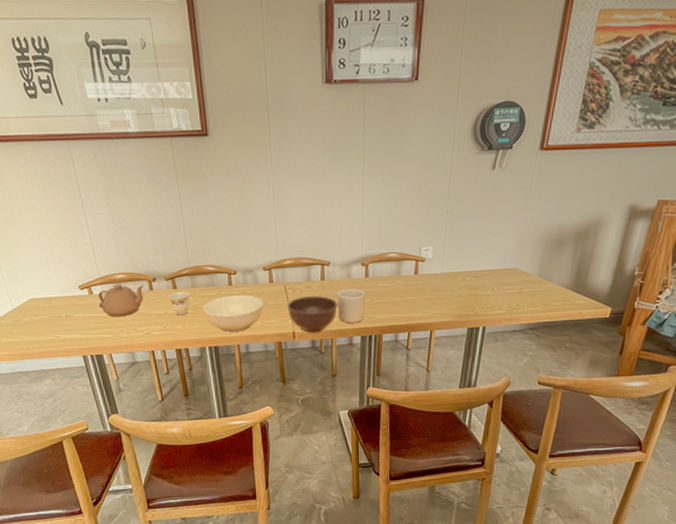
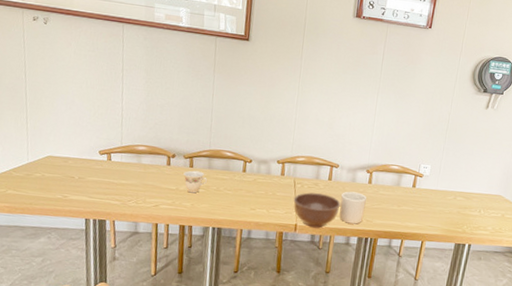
teapot: present [98,284,145,317] -> none [115,155,163,186]
bowl: present [203,294,264,332] -> none [214,181,273,217]

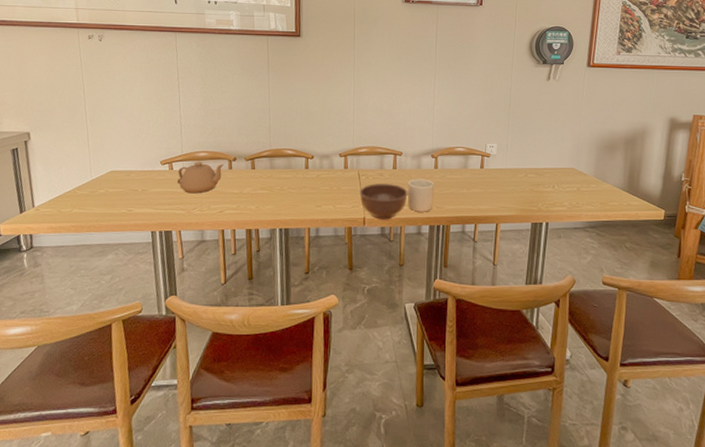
teapot: none [115,155,163,186] -> present [177,162,225,194]
teacup: present [183,170,208,194] -> none [246,172,271,195]

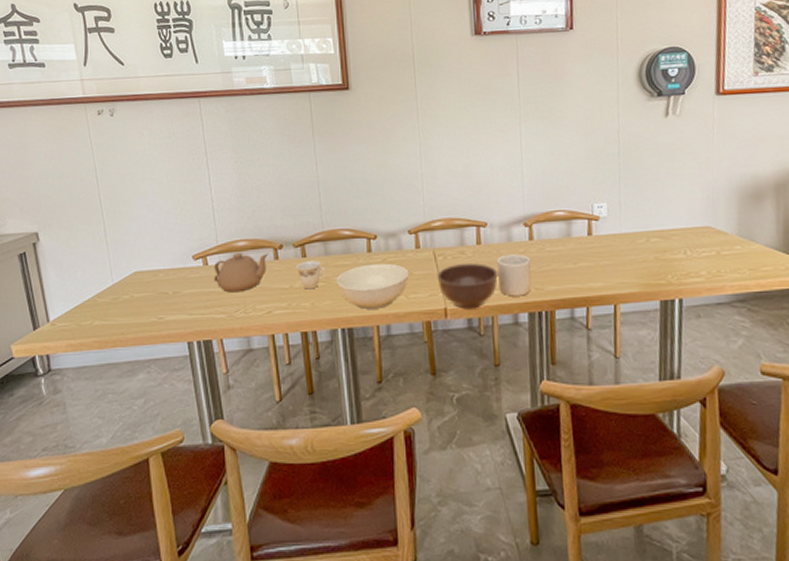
teacup: none [246,172,271,195] -> present [296,260,327,290]
bowl: none [278,178,338,214] -> present [336,263,409,309]

